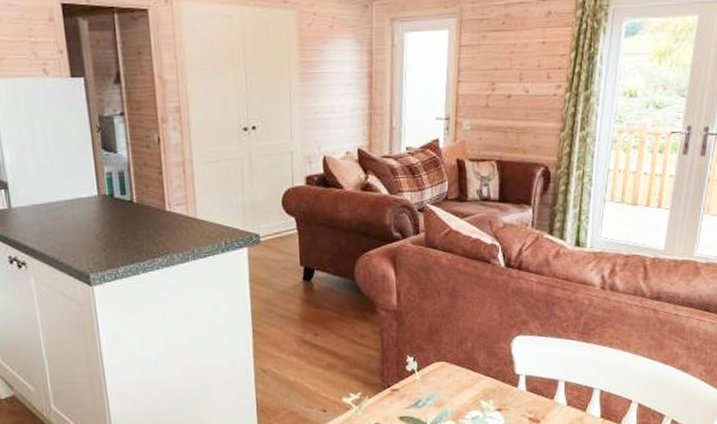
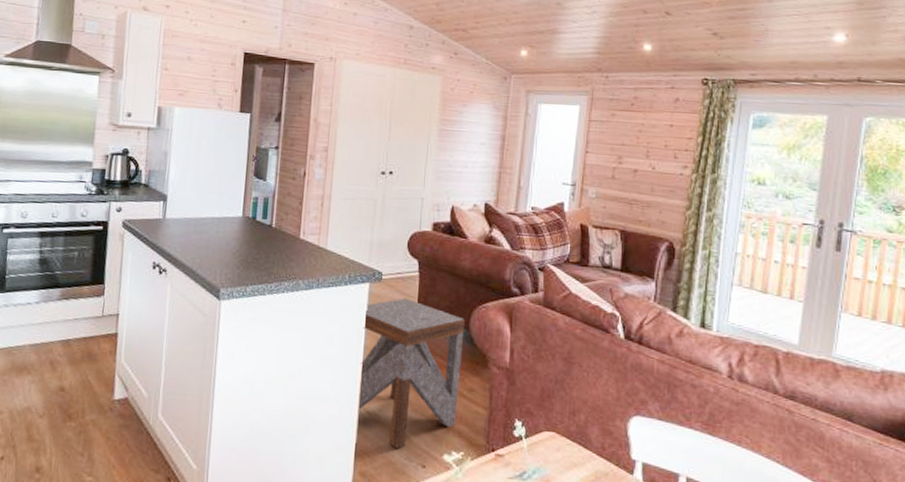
side table: none [247,257,351,399] -> present [358,298,465,448]

